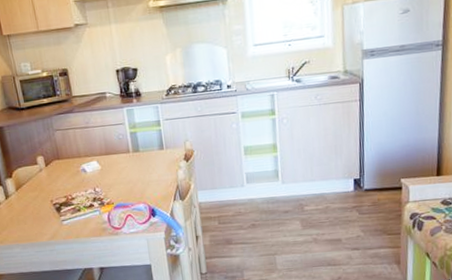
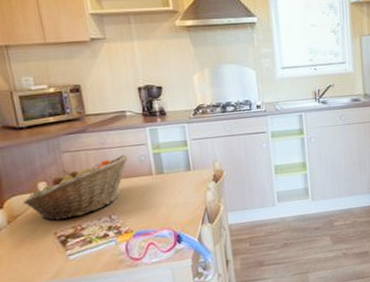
fruit basket: none [26,133,108,191] -> present [22,155,128,221]

